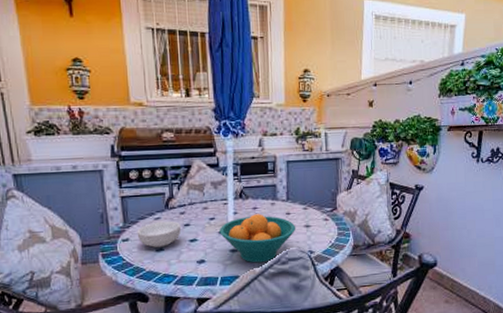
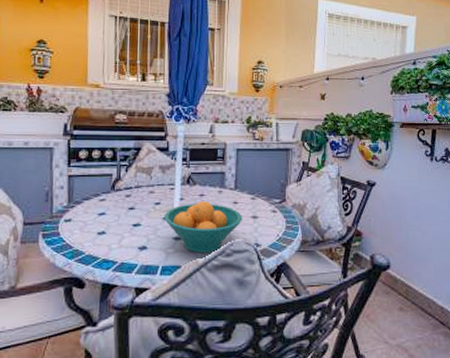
cereal bowl: present [137,221,182,248] -> none [80,203,126,230]

